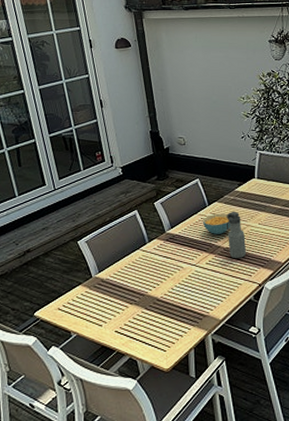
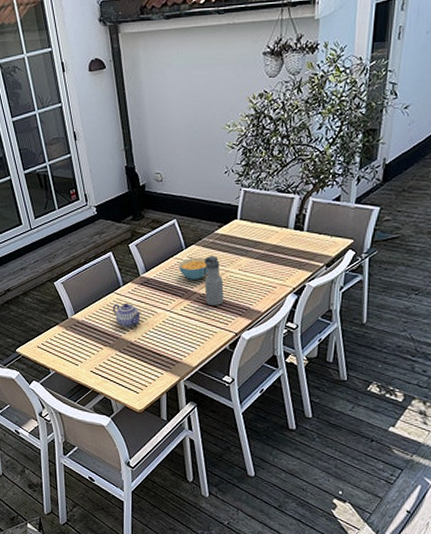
teapot: none [138,259,168,284] -> present [112,302,142,328]

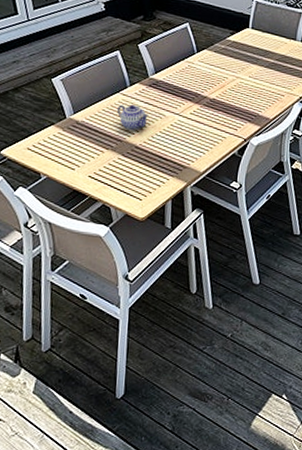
cereal bowl: present [178,257,208,280] -> none [189,61,219,84]
water bottle: present [203,255,224,306] -> none [214,61,234,111]

